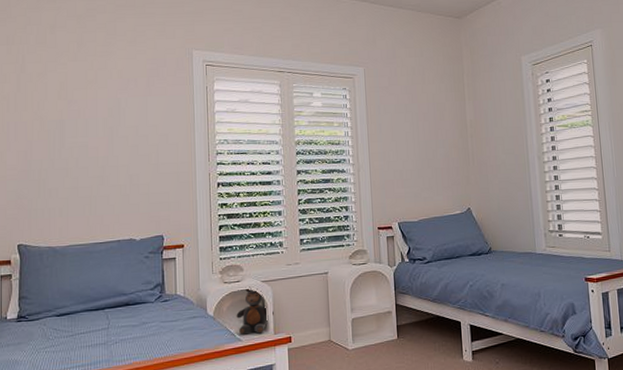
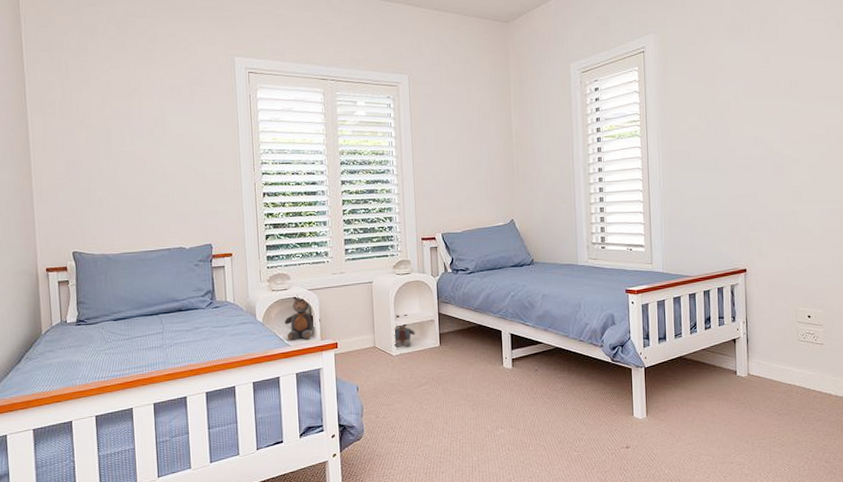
stuffed animal: none [349,305,372,341] -> present [393,314,415,347]

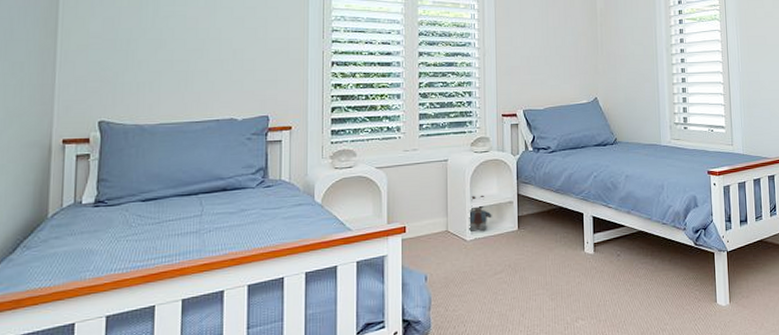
teddy bear: present [284,294,320,340] -> none [347,173,388,224]

